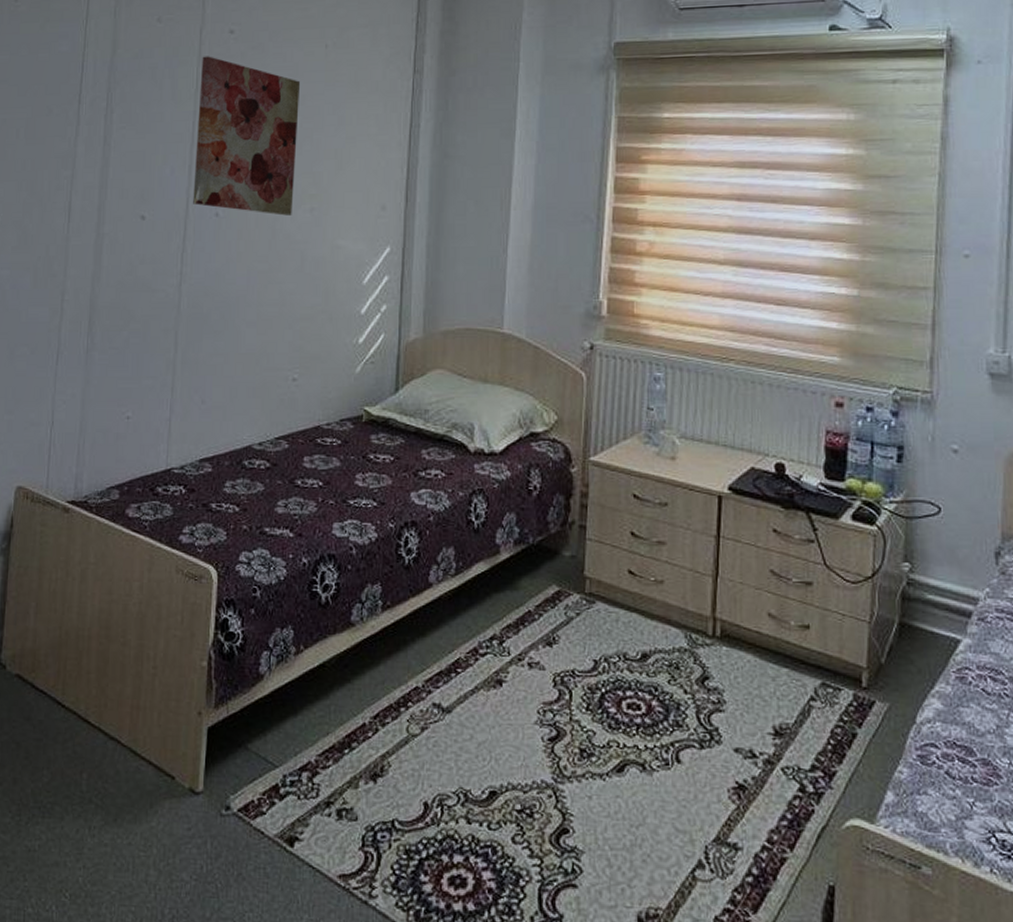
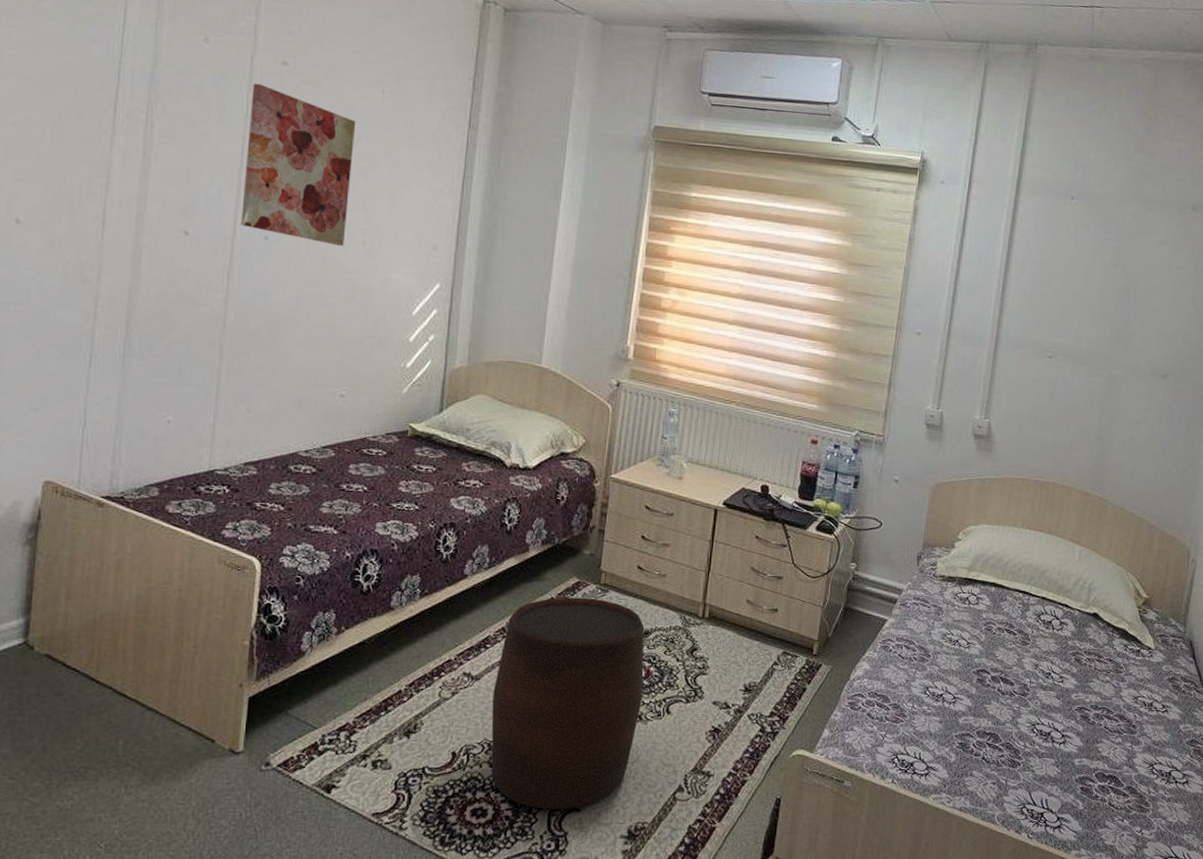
stool: none [467,610,645,884] -> present [491,597,645,809]

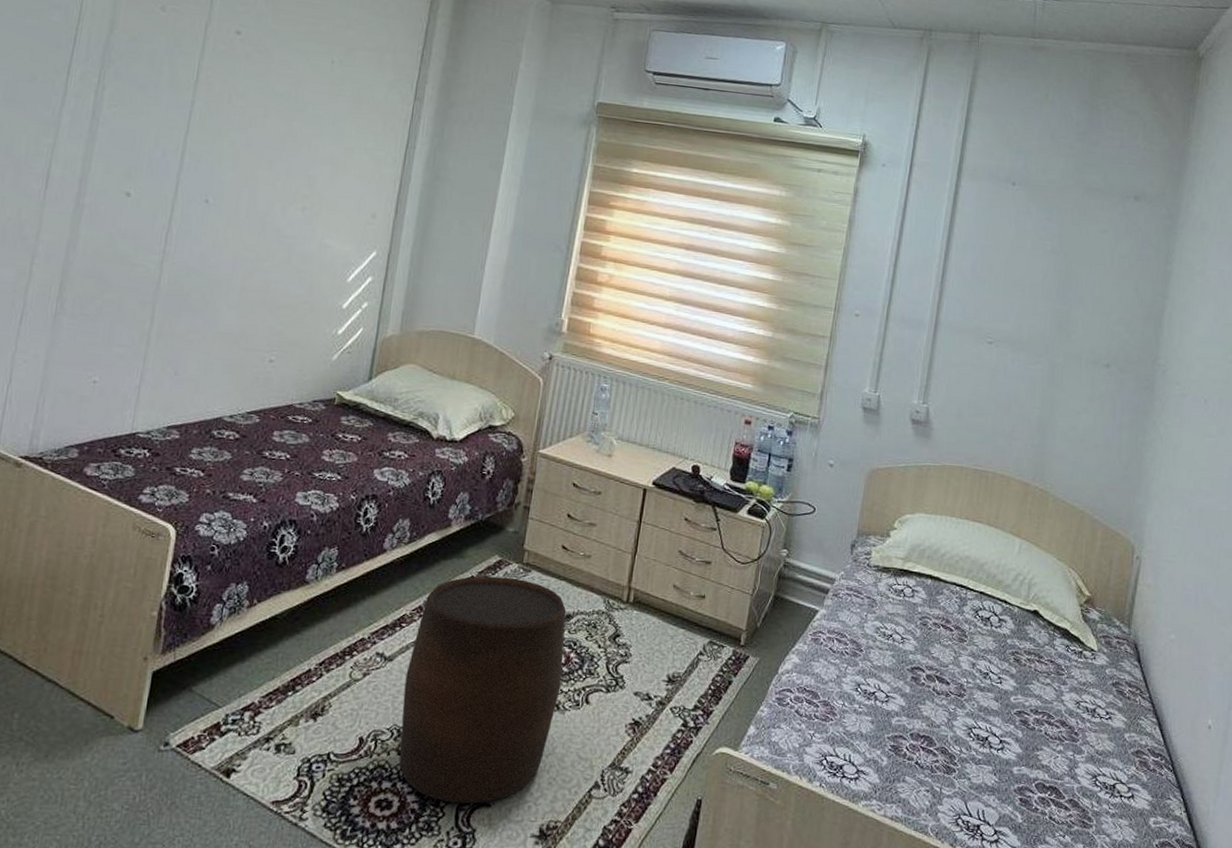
wall art: present [241,83,356,246] -> none [183,51,304,211]

